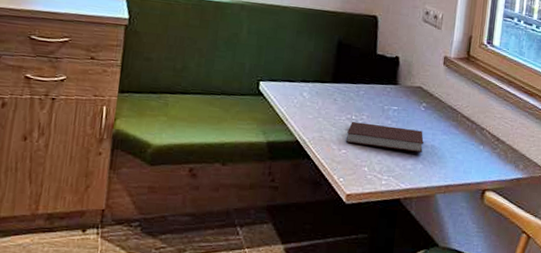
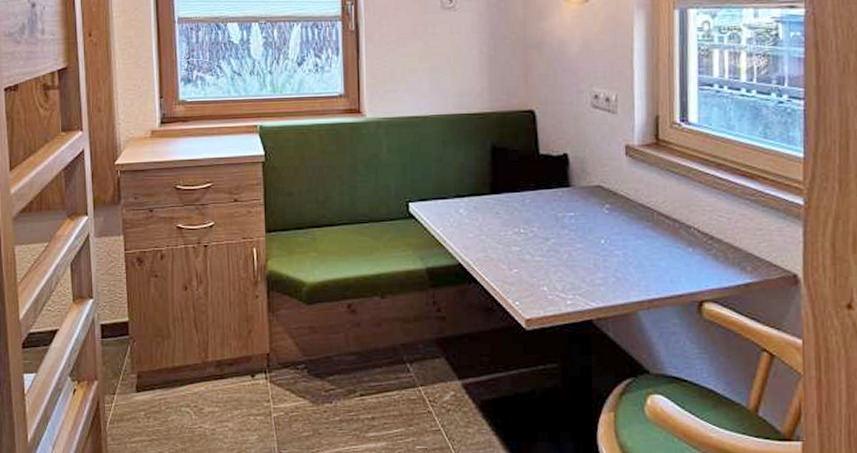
notebook: present [345,122,424,153] -> none [516,235,613,263]

